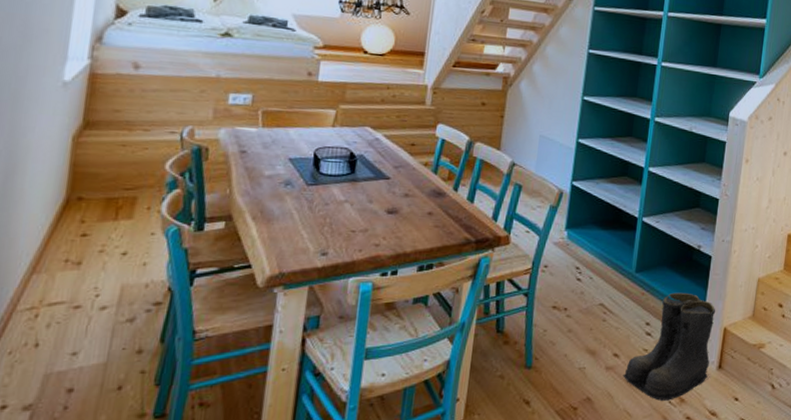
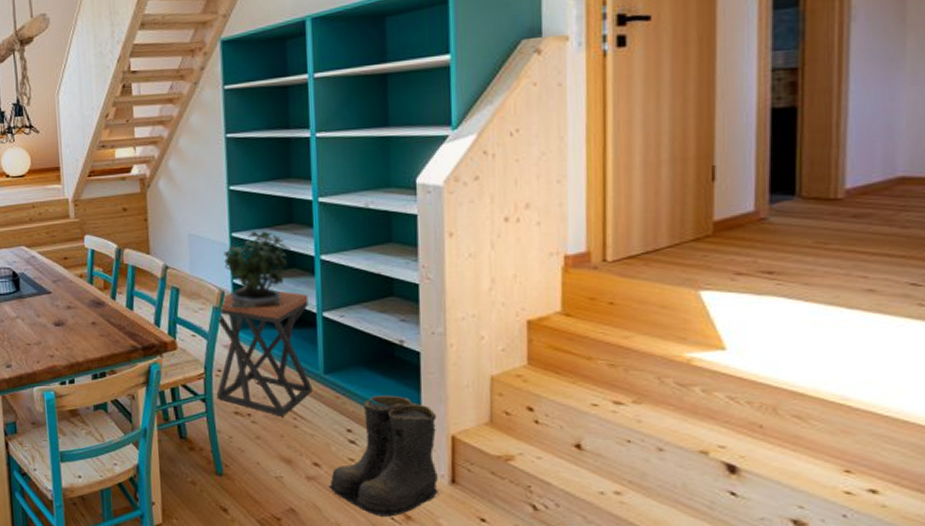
stool: none [538,189,633,311] -> present [216,287,313,417]
potted plant: none [565,139,626,210] -> present [224,230,291,308]

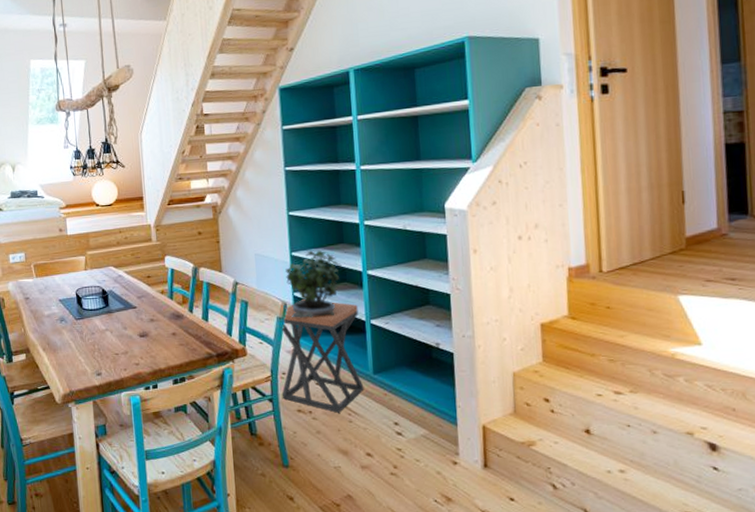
boots: present [328,395,442,517] -> none [380,391,476,499]

